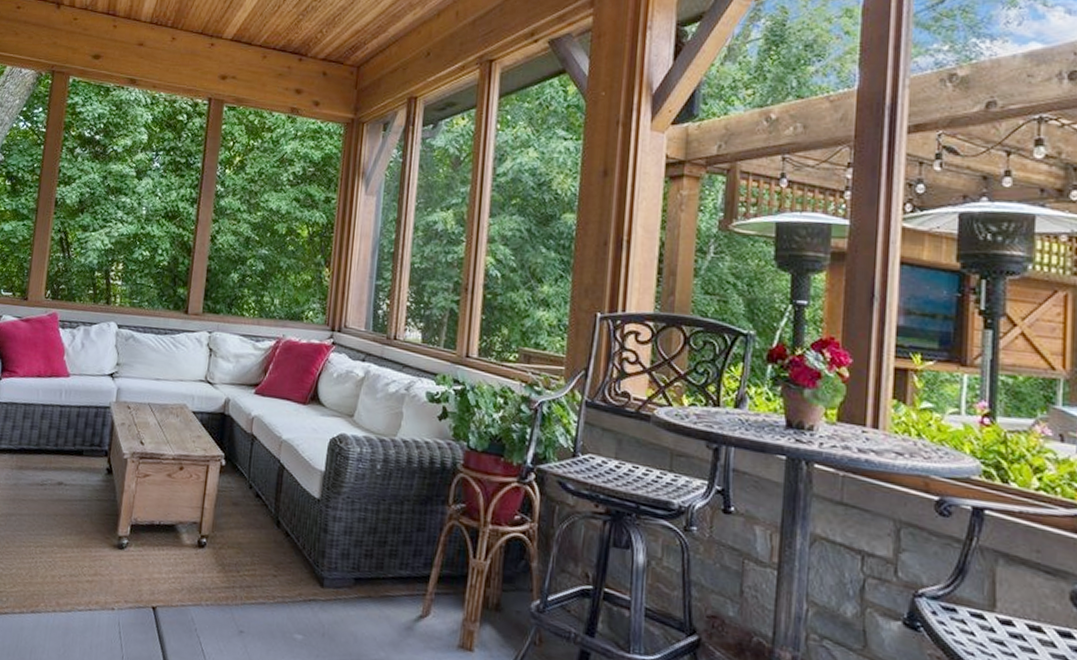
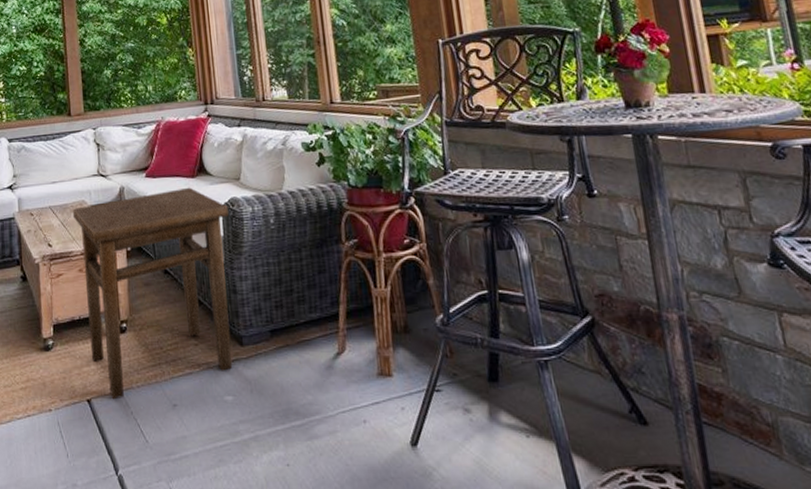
side table: none [164,410,335,613] -> present [73,187,233,400]

